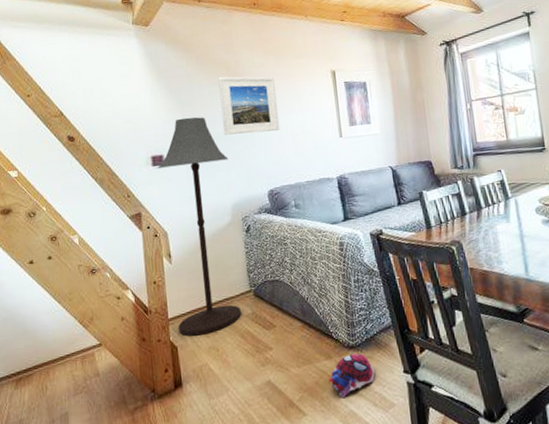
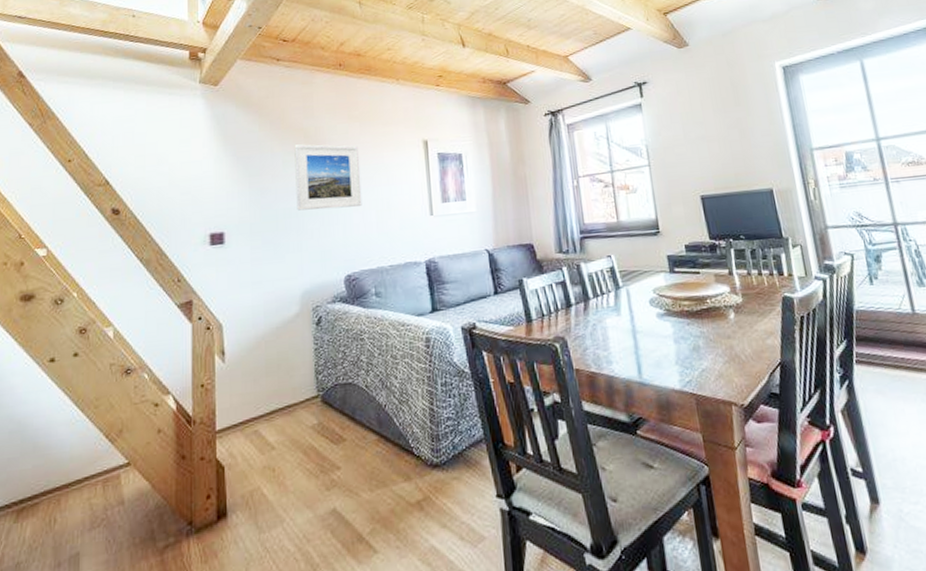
floor lamp: present [158,117,241,336] -> none [217,189,305,453]
plush toy: present [328,354,375,399] -> none [406,474,462,531]

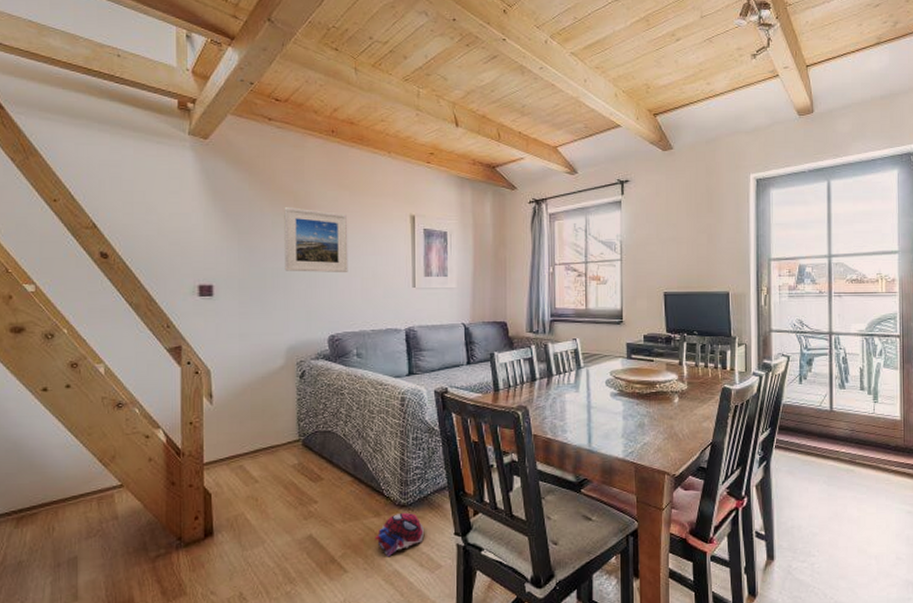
plush toy: none [406,474,462,531] -> present [374,513,424,557]

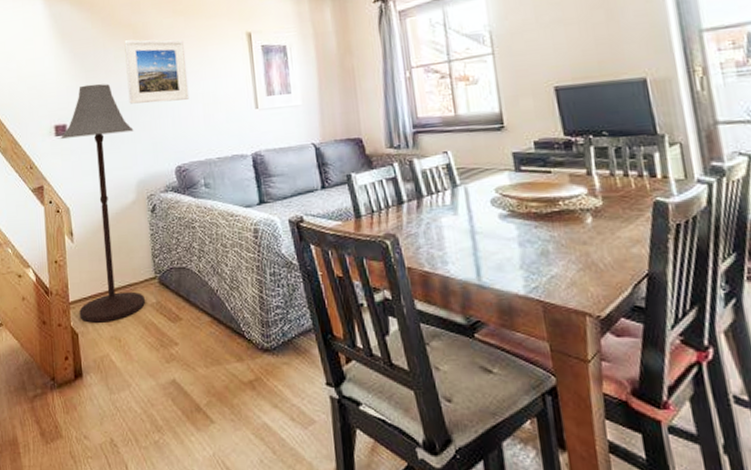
floor lamp: none [205,247,288,483] -> present [61,83,145,323]
plush toy: present [374,513,424,557] -> none [239,358,292,408]

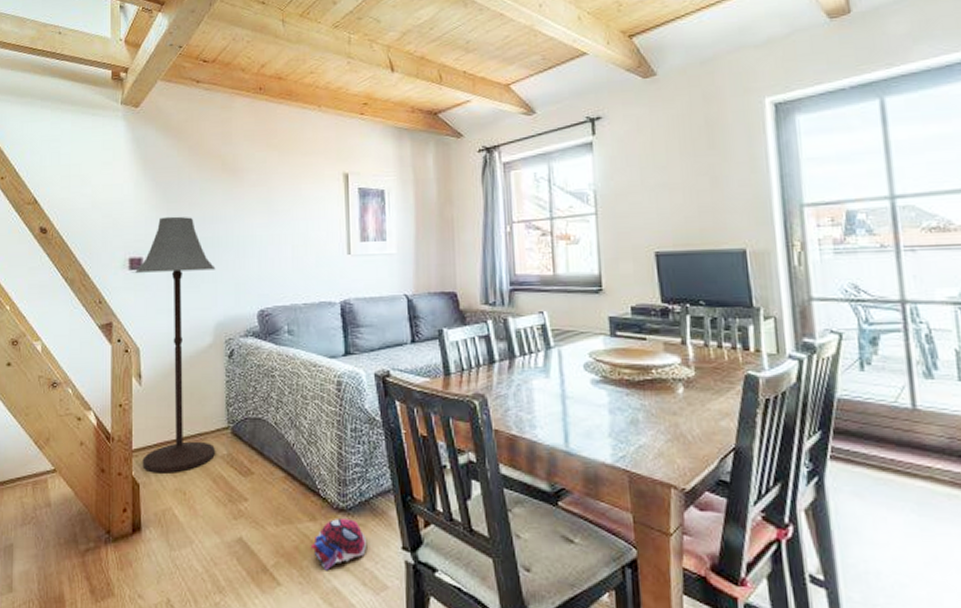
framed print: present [124,39,190,104] -> none [212,172,278,241]
plush toy: none [239,358,292,408] -> present [310,519,366,571]

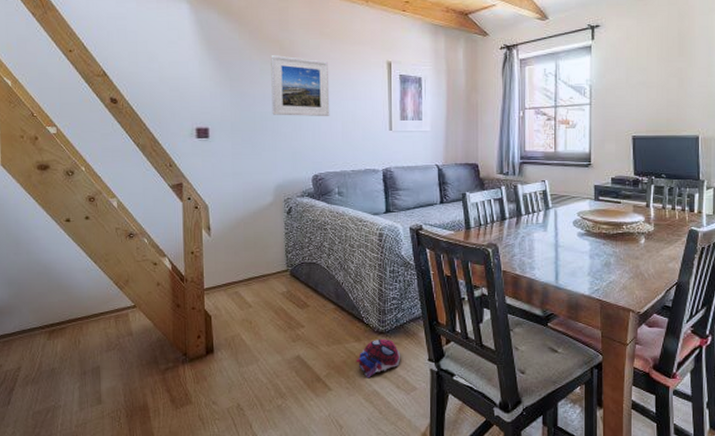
floor lamp: present [135,216,216,473] -> none [202,92,276,307]
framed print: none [212,172,278,241] -> present [271,55,330,116]

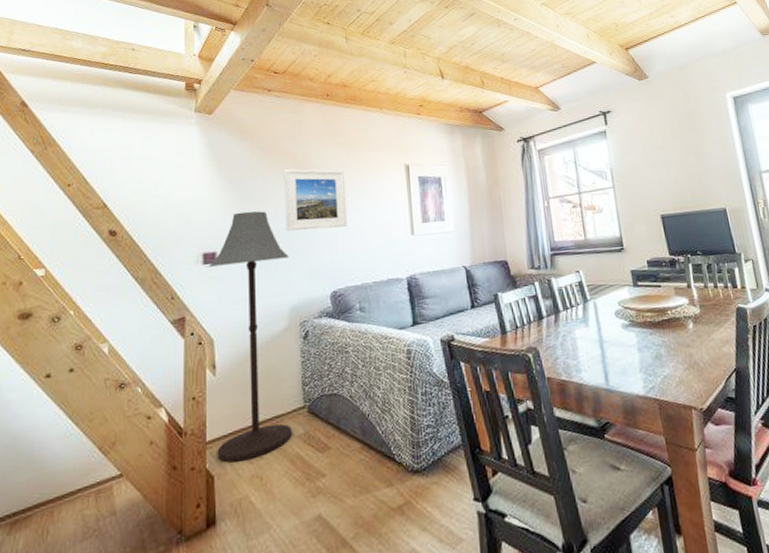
floor lamp: none [202,92,276,307] -> present [209,211,292,463]
plush toy: present [356,340,400,378] -> none [388,479,441,534]

